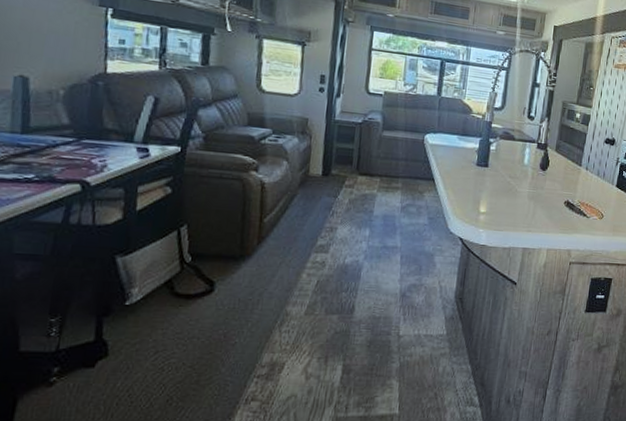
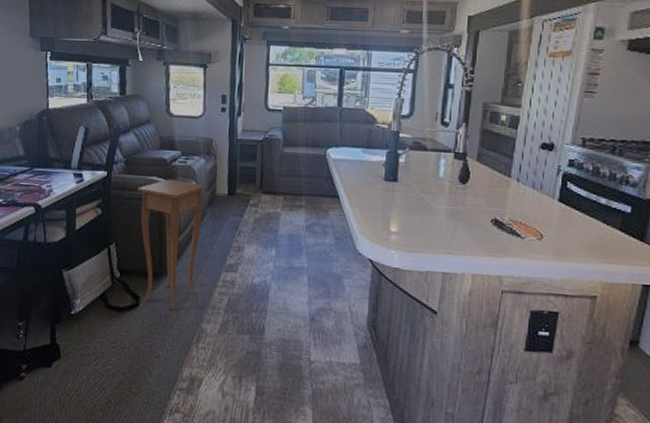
side table: none [218,157,299,295] -> present [137,179,206,311]

